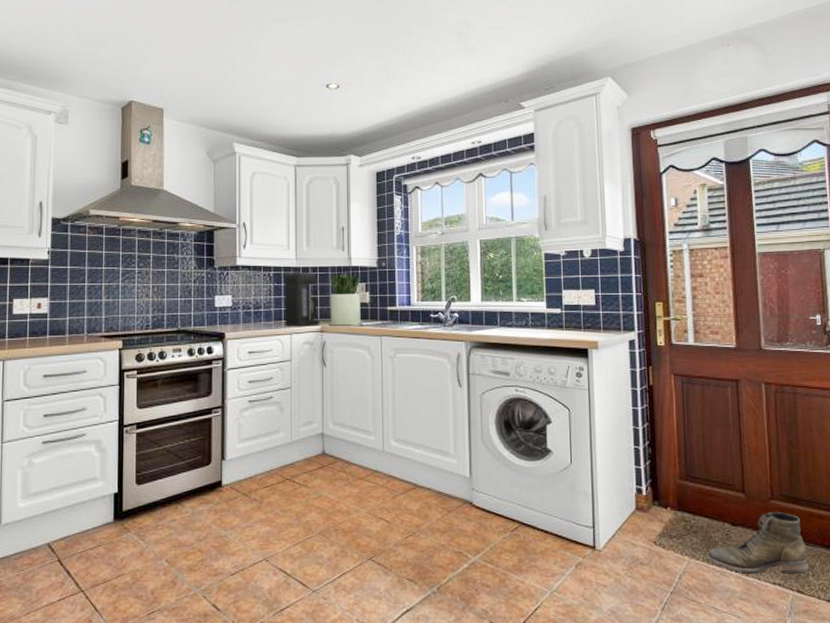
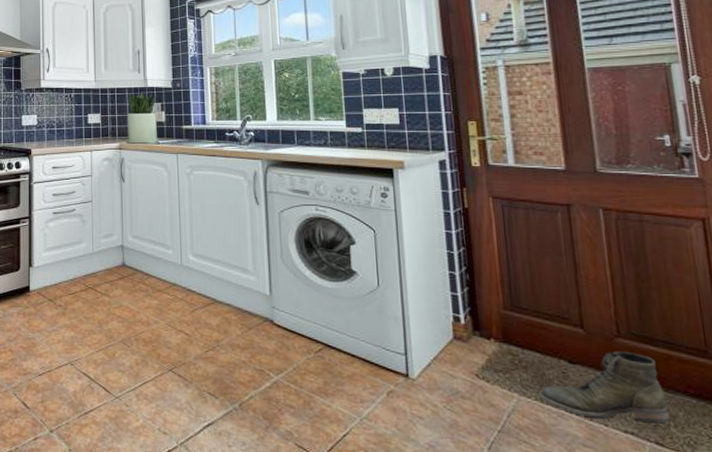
coffee maker: present [285,272,321,327] -> none [85,93,119,144]

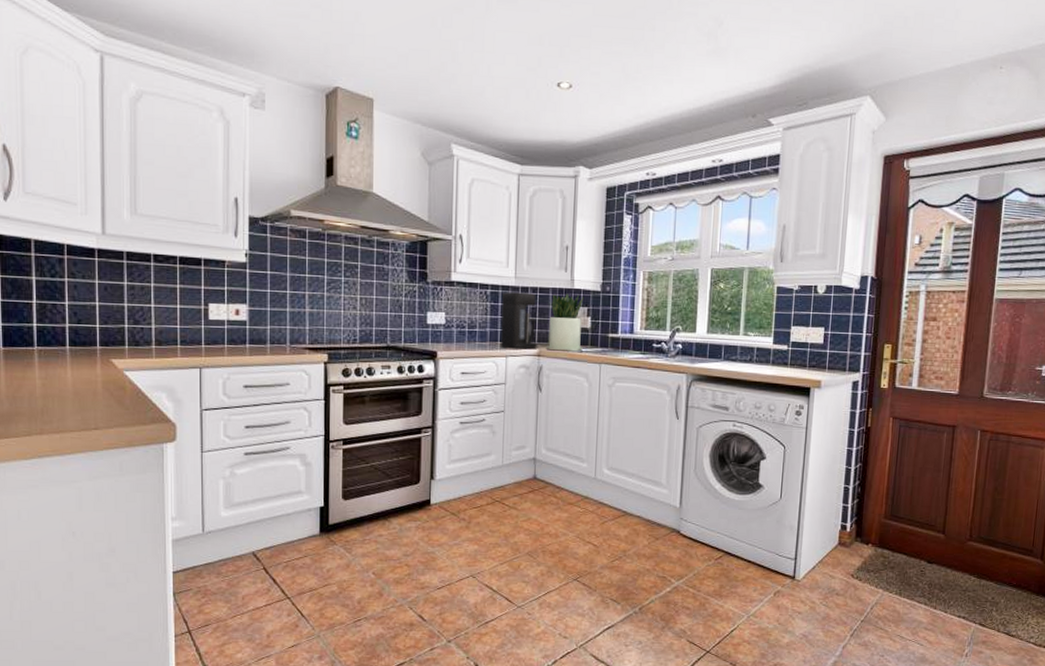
coffee maker: none [85,93,119,144] -> present [501,292,538,349]
boot: present [539,351,671,424] -> none [899,552,995,609]

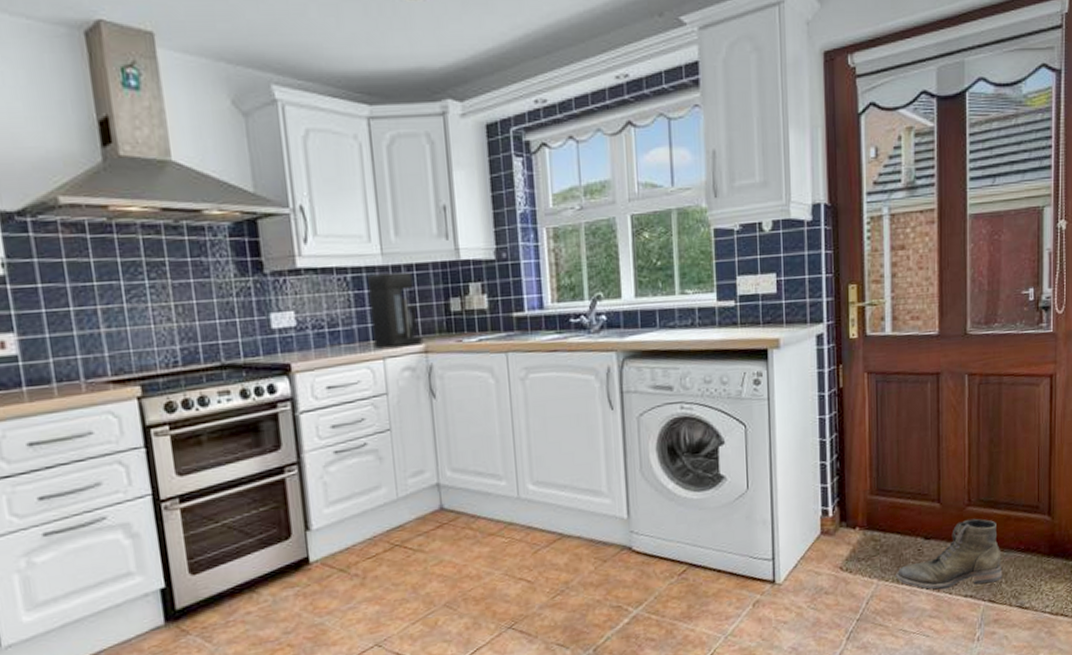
planter: present [546,293,584,353] -> none [433,266,483,345]
boot: none [899,552,995,609] -> present [896,519,1003,589]

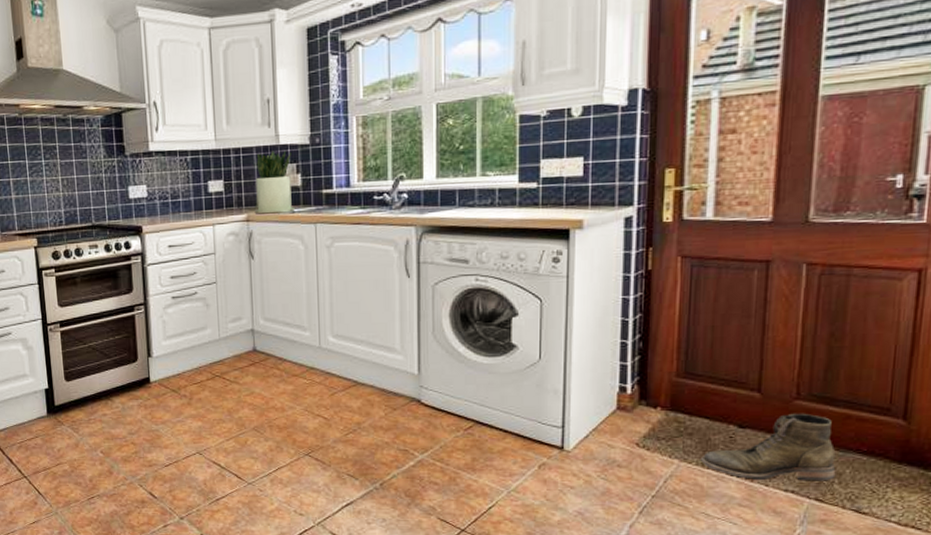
coffee maker: present [368,272,424,348] -> none [203,154,246,217]
planter: none [433,266,483,345] -> present [254,150,296,215]

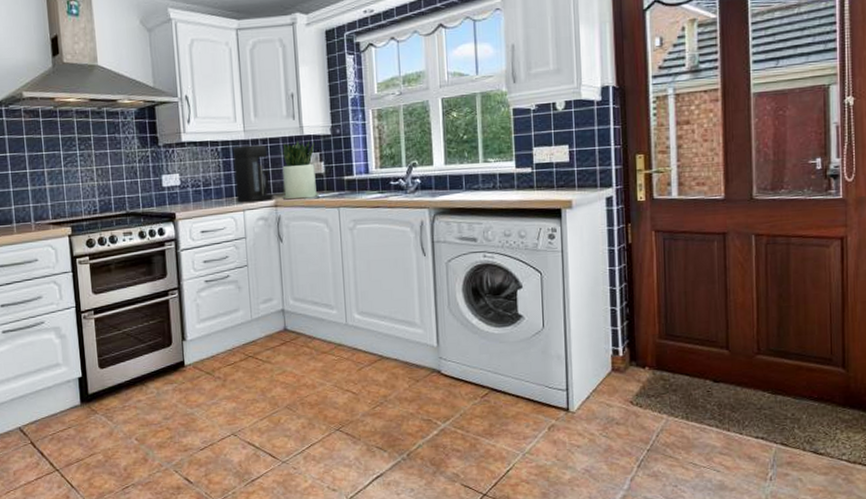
coffee maker: none [203,154,246,217] -> present [233,144,274,203]
boot: present [701,413,836,481] -> none [685,366,795,429]

